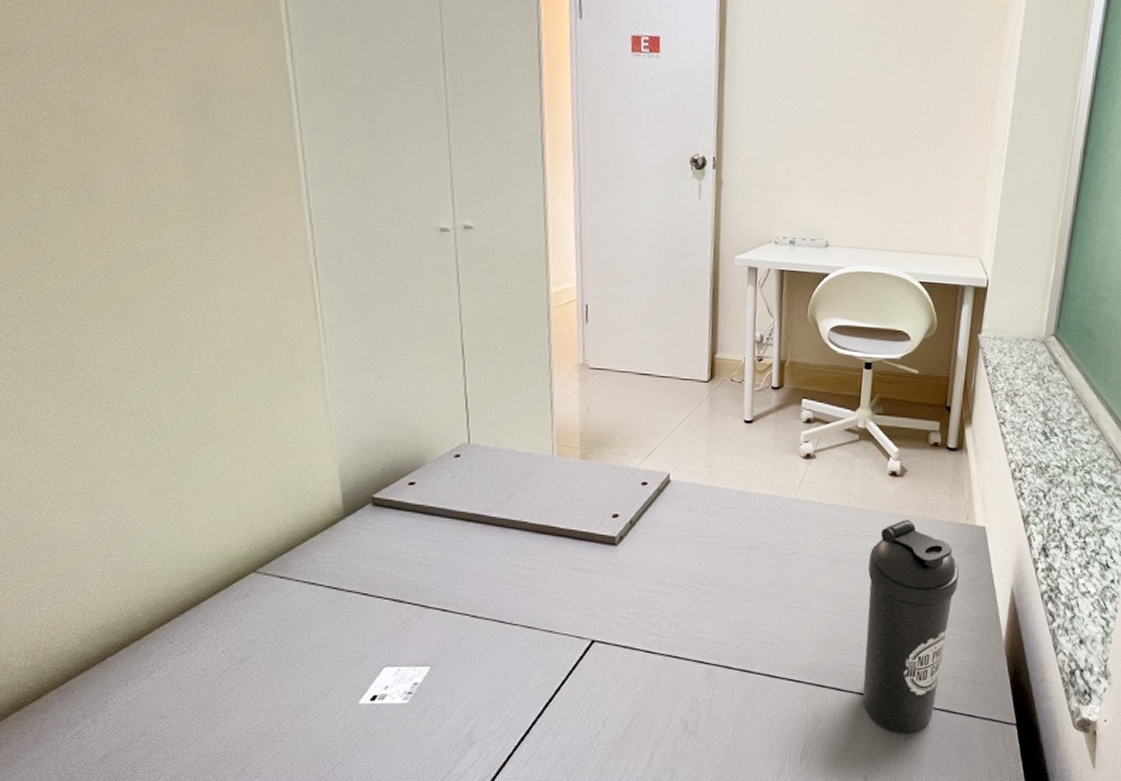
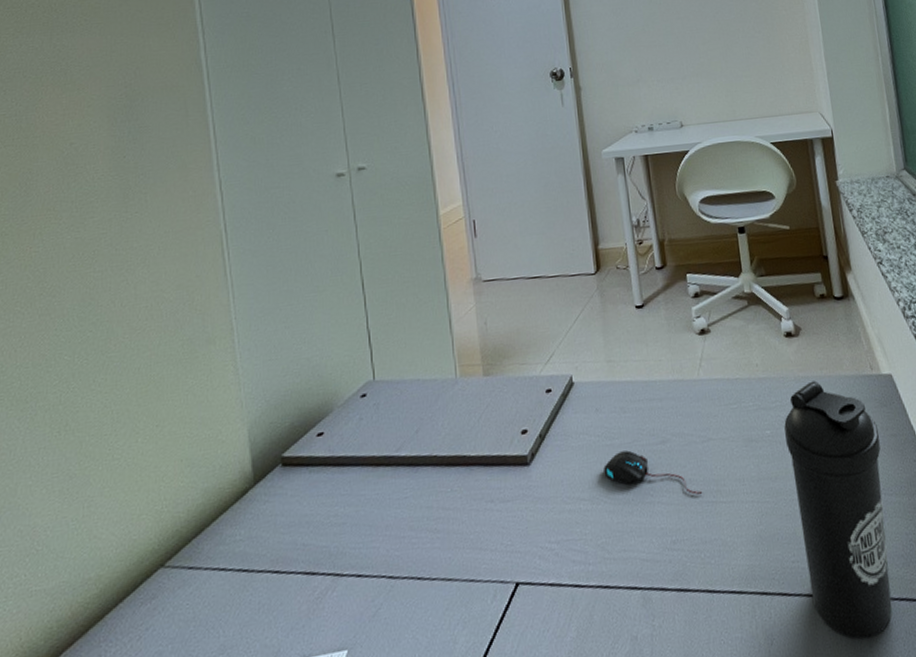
mouse: none [688,549,780,597] -> present [603,450,703,495]

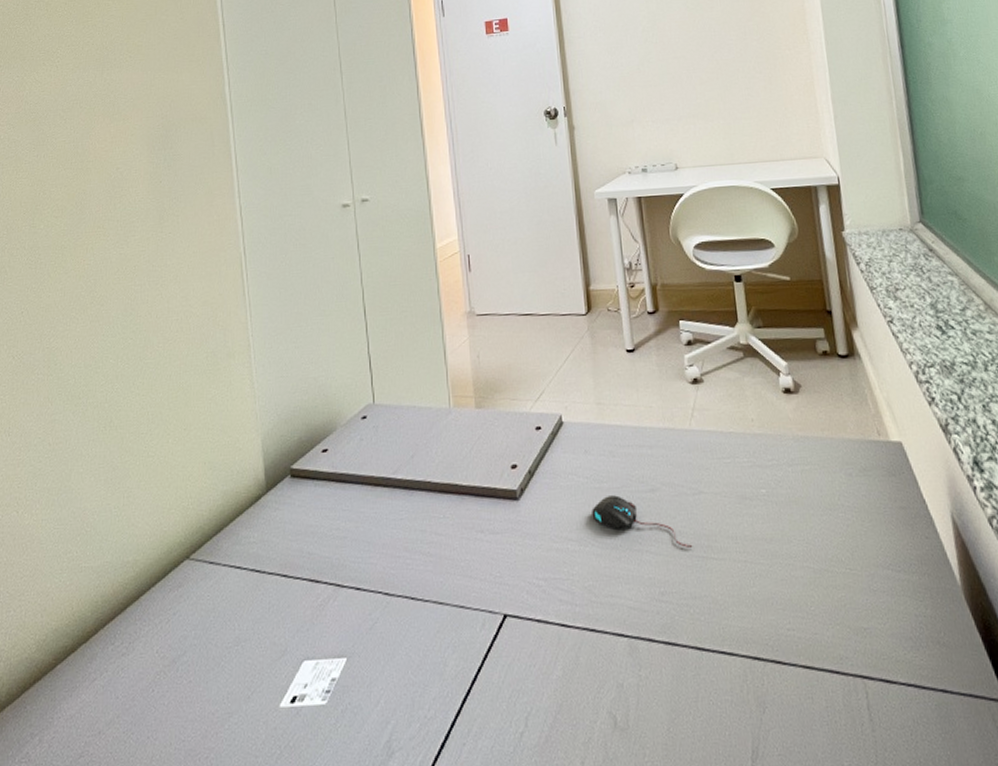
water bottle: present [784,380,893,639] -> none [781,441,899,721]

